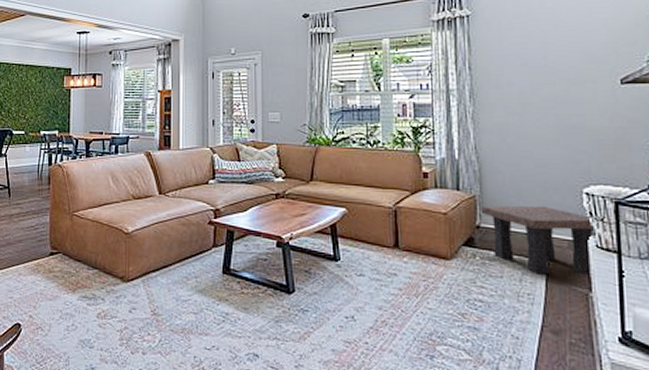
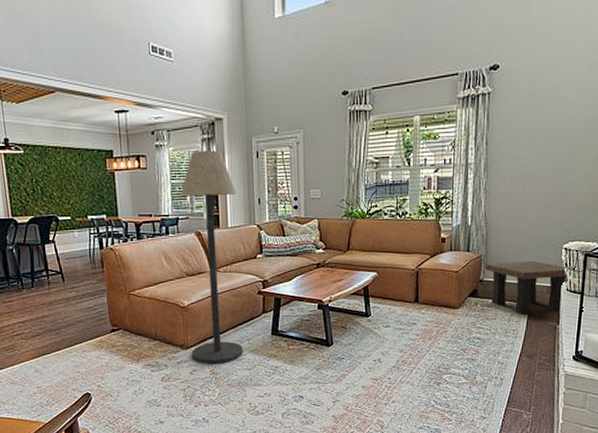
floor lamp: none [132,70,190,303] -> present [180,150,244,364]

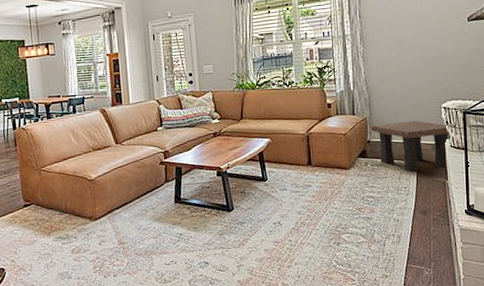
floor lamp: present [180,150,244,364] -> none [85,35,149,234]

